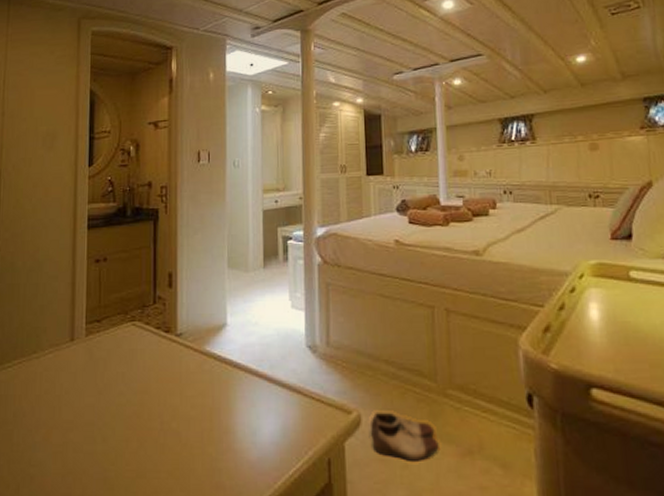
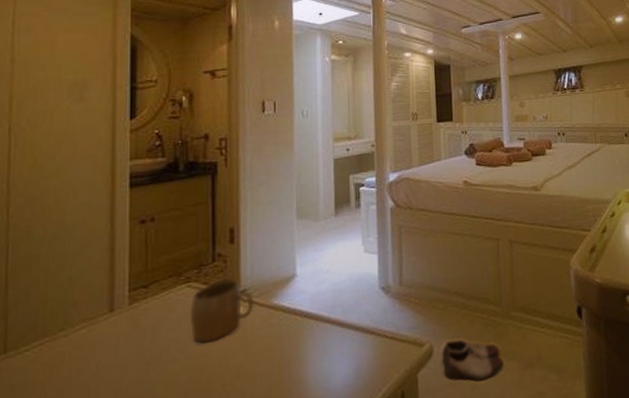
mug: none [134,321,189,380] -> present [189,278,254,343]

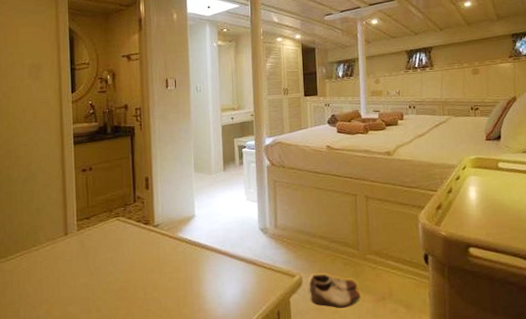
mug: present [189,278,254,343] -> none [119,215,165,262]

